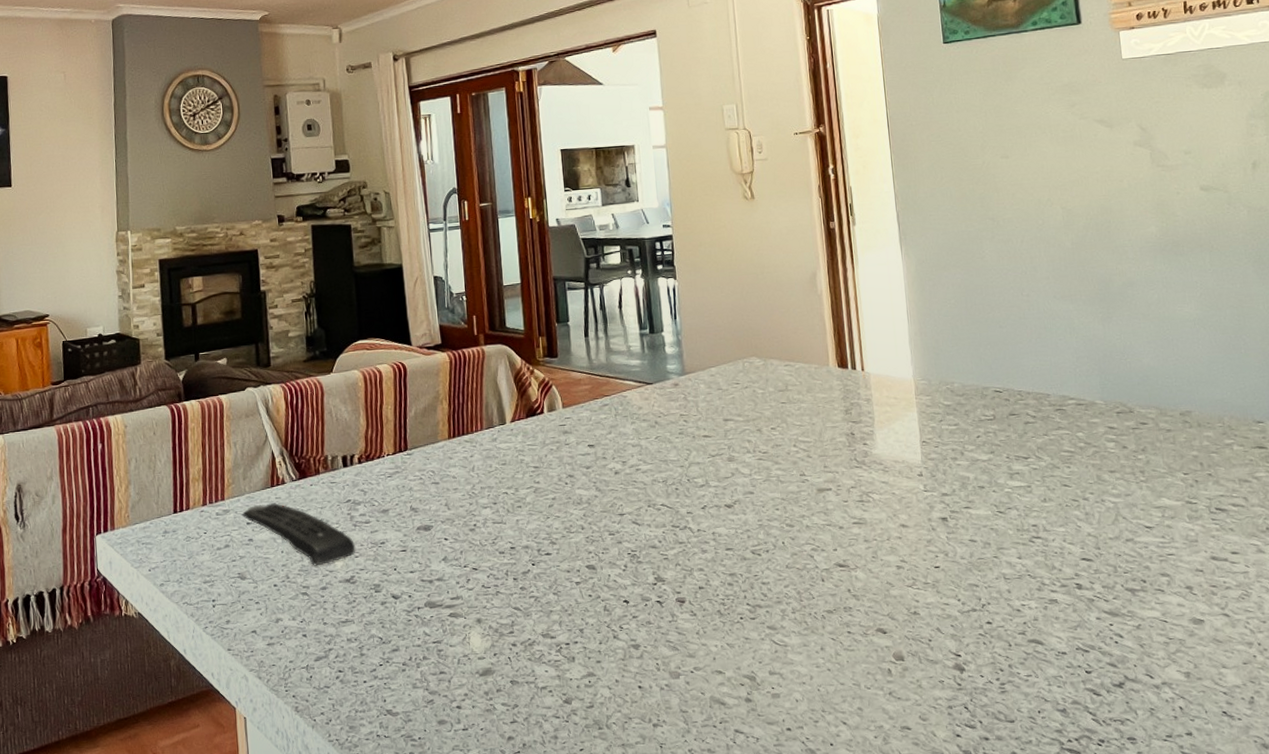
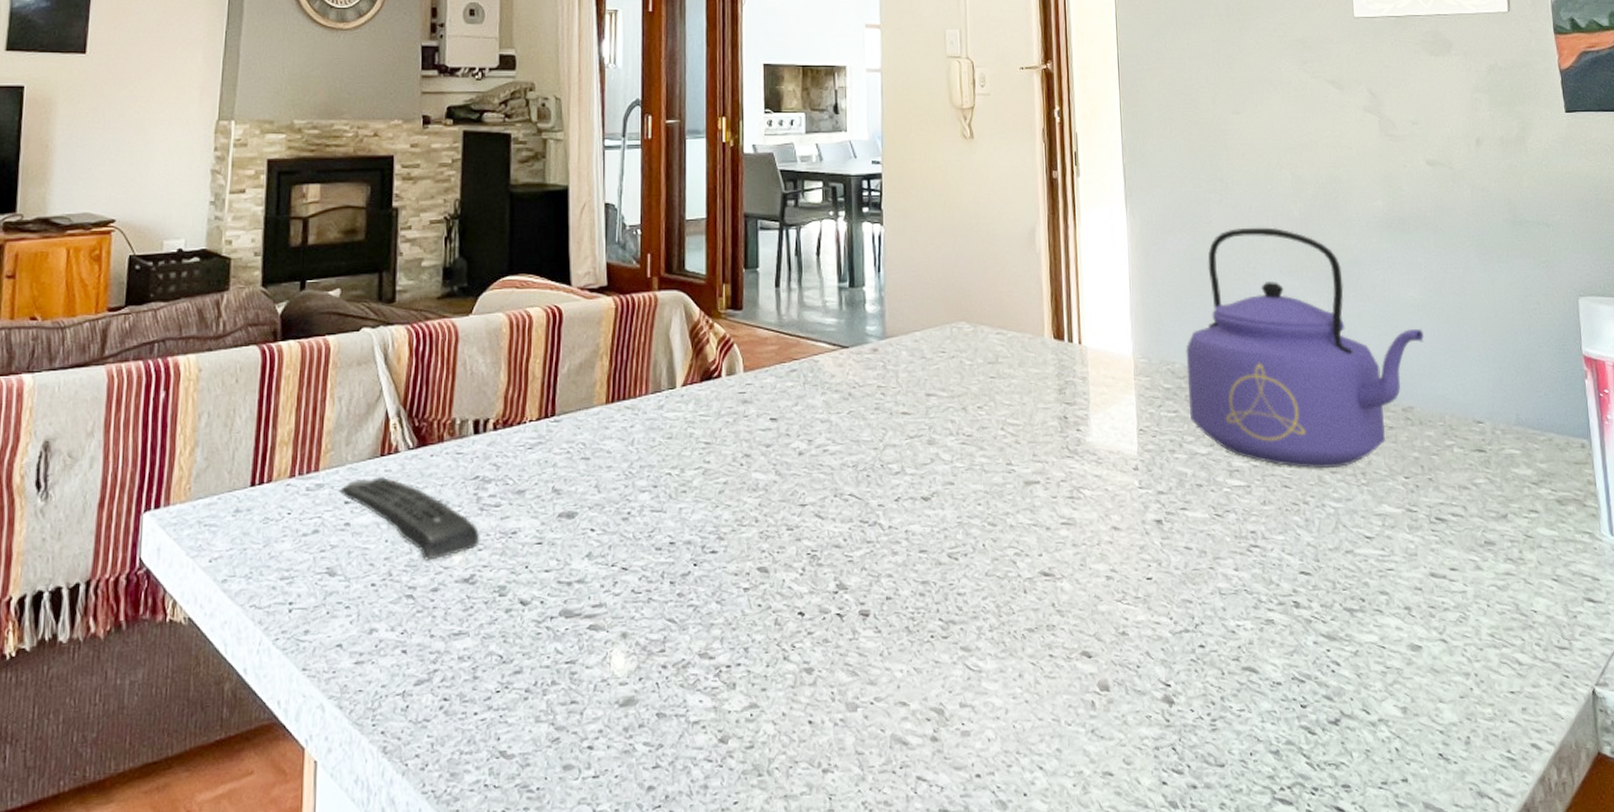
kettle: none [964,257,1202,469] -> present [1186,227,1425,469]

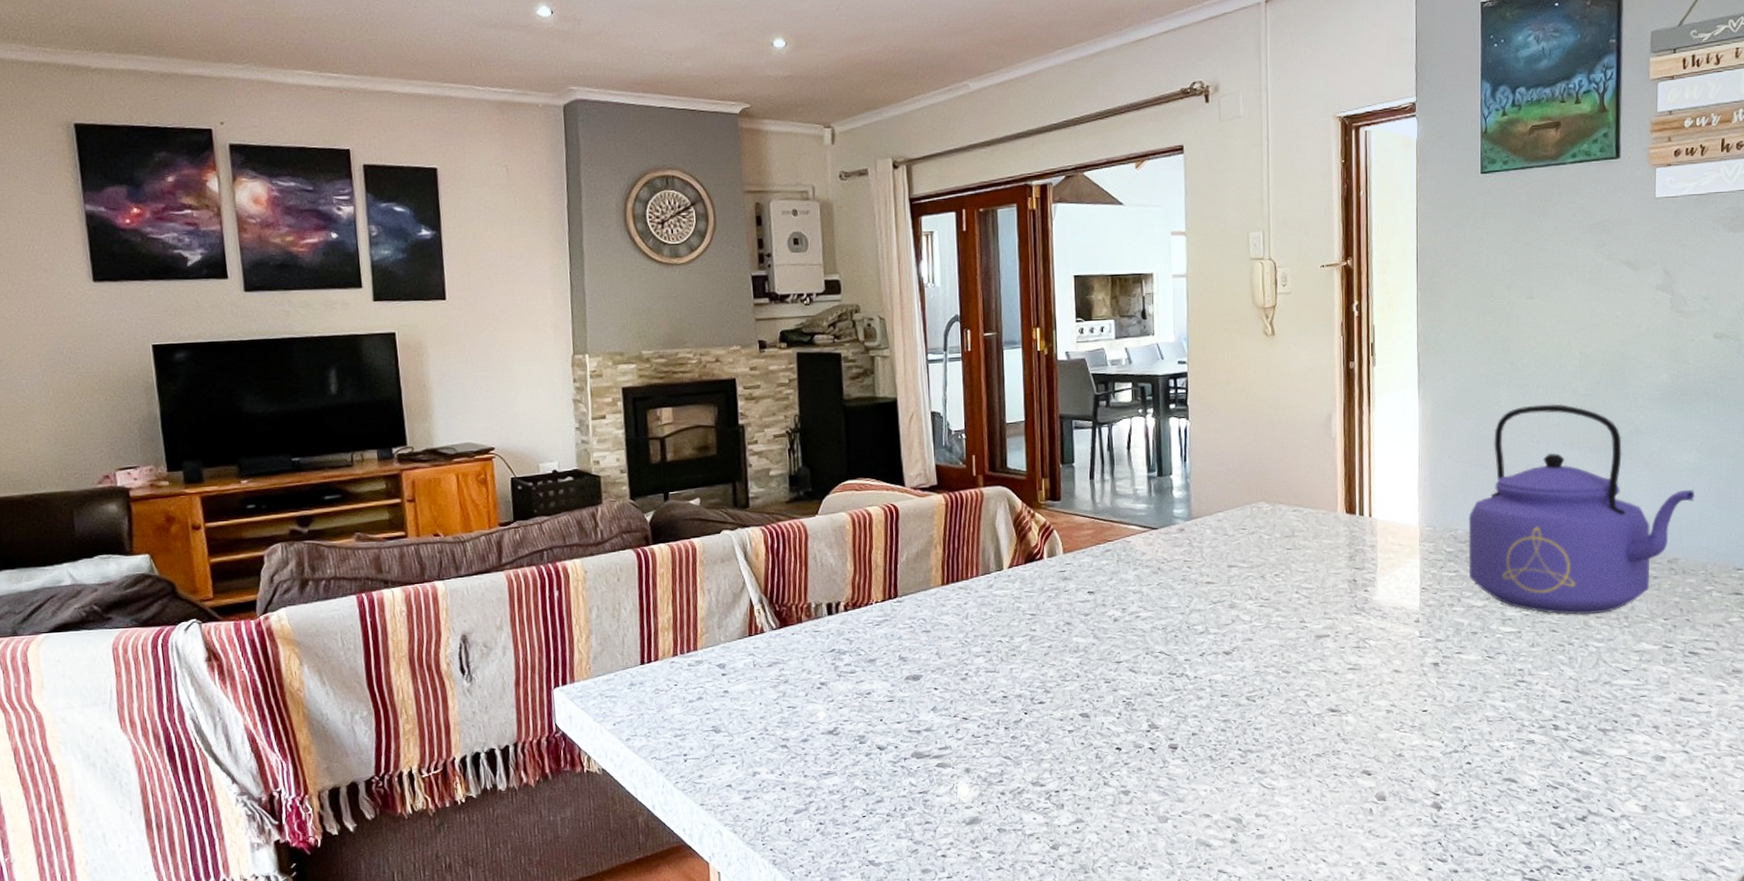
remote control: present [340,477,480,561] -> none [717,653,840,718]

